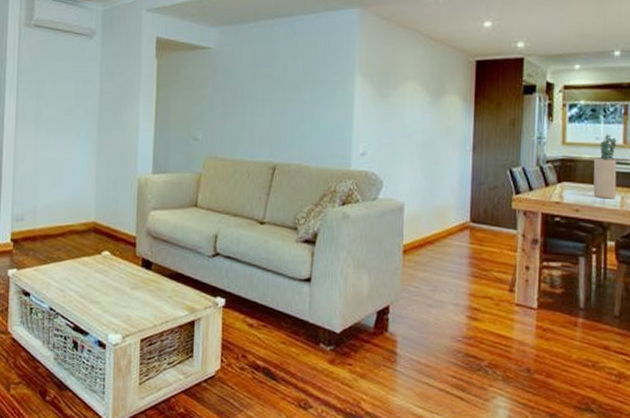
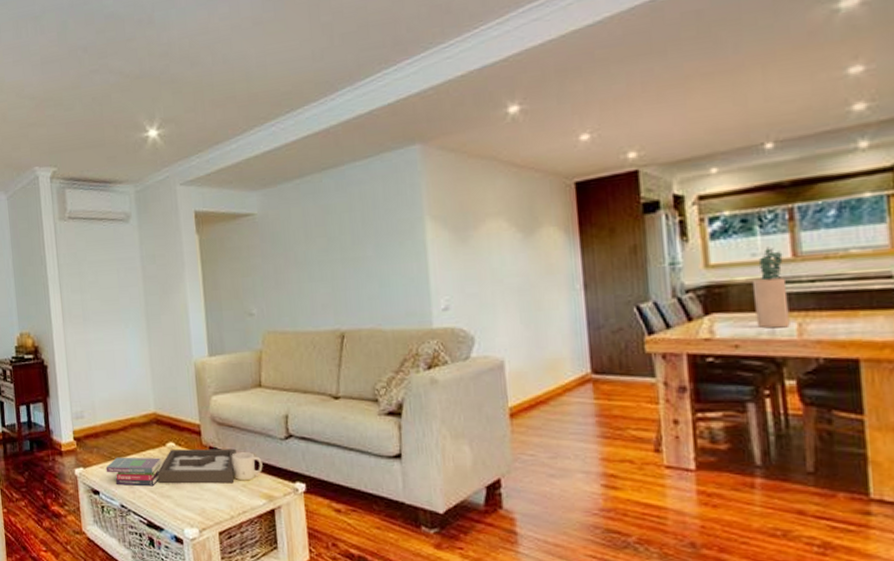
books: none [39,261,95,292] -> present [105,457,161,487]
decorative tray: none [89,258,166,294] -> present [157,448,236,484]
mug: none [161,265,189,293] -> present [231,452,263,481]

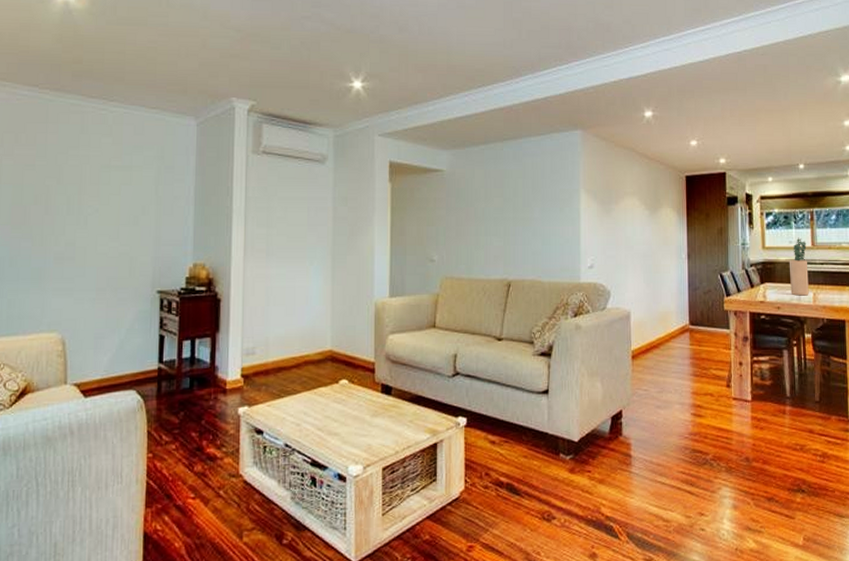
books: present [105,457,161,487] -> none [273,394,332,425]
decorative tray: present [157,448,236,484] -> none [327,385,406,421]
mug: present [231,452,263,481] -> none [401,389,430,417]

